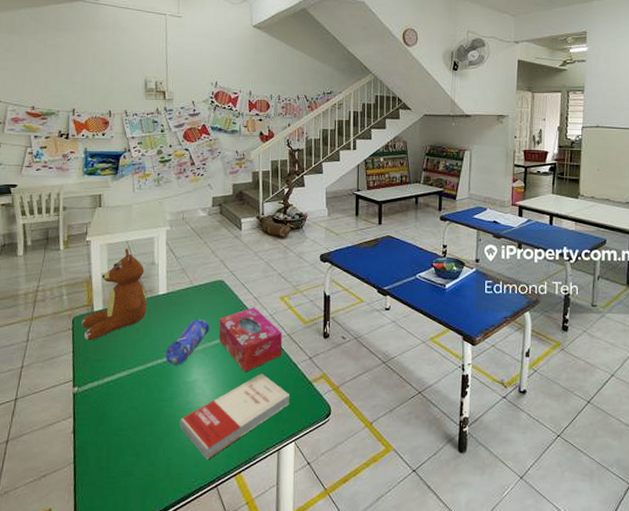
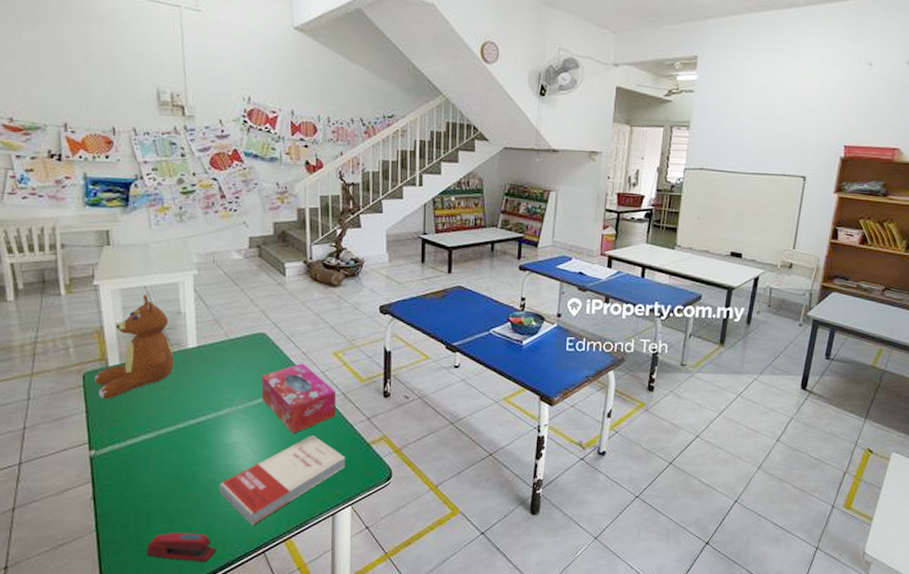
stapler: none [114,466,176,495] -> present [146,532,217,562]
pencil case: present [165,318,210,365] -> none [198,375,250,426]

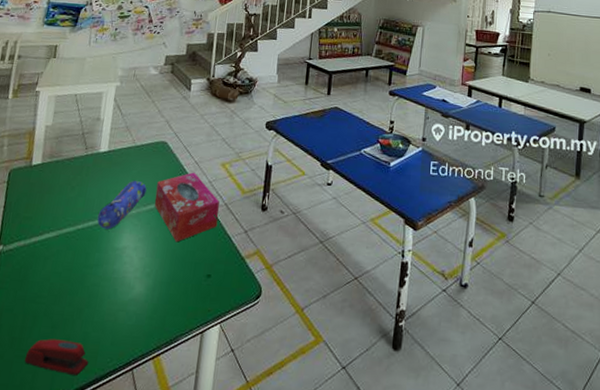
teddy bear: present [94,295,174,399] -> none [17,101,89,196]
pencil case: none [198,375,250,426] -> present [97,180,147,230]
book: present [219,434,346,526] -> none [102,244,220,338]

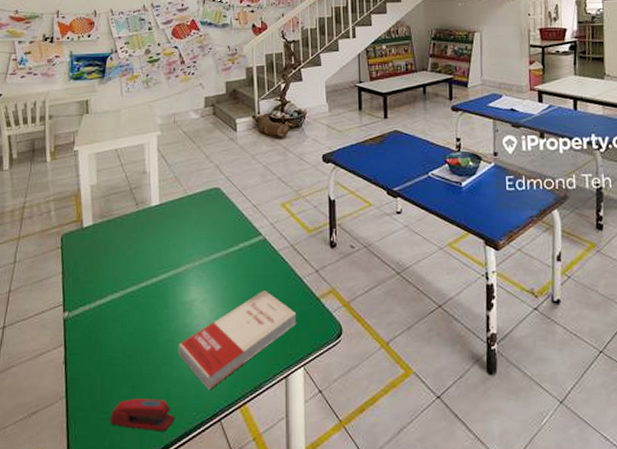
pencil case: present [97,180,147,230] -> none [160,231,206,284]
book: none [102,244,220,338] -> present [178,289,297,390]
tissue box: present [154,172,220,243] -> none [216,216,286,290]

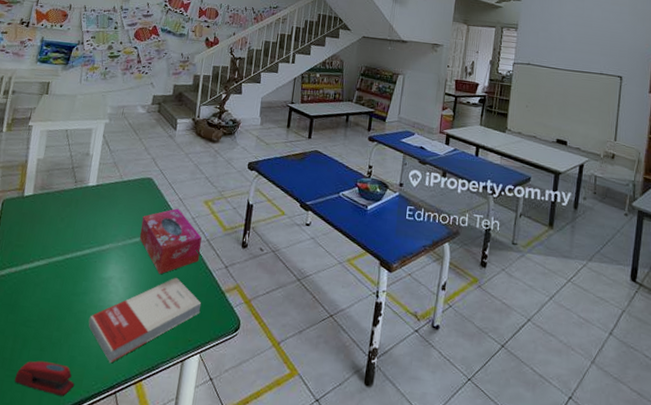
tissue box: none [216,216,286,290] -> present [140,208,202,275]

